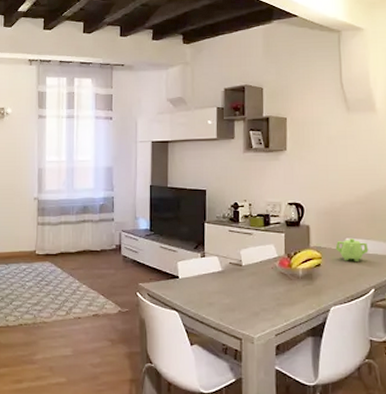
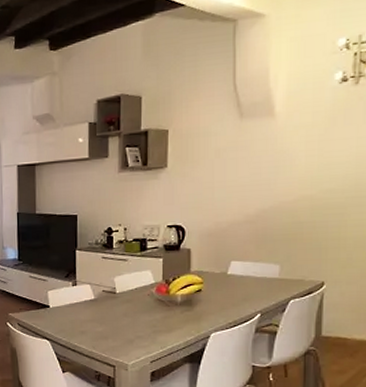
teapot: present [335,239,369,263] -> none [219,261,256,287]

